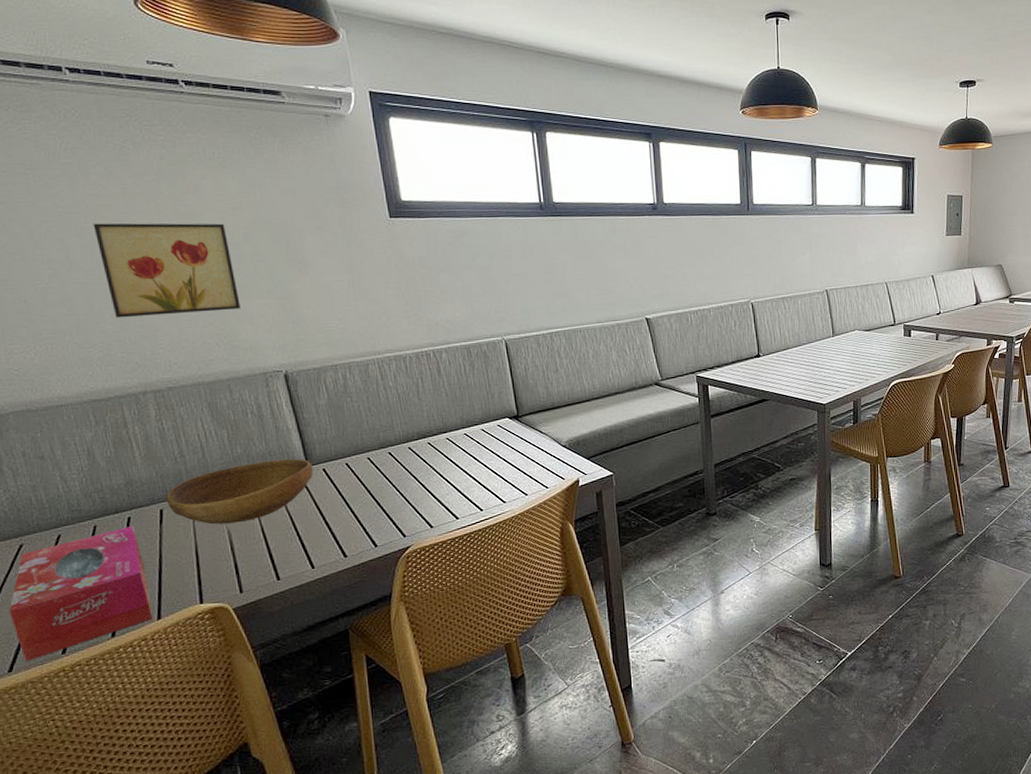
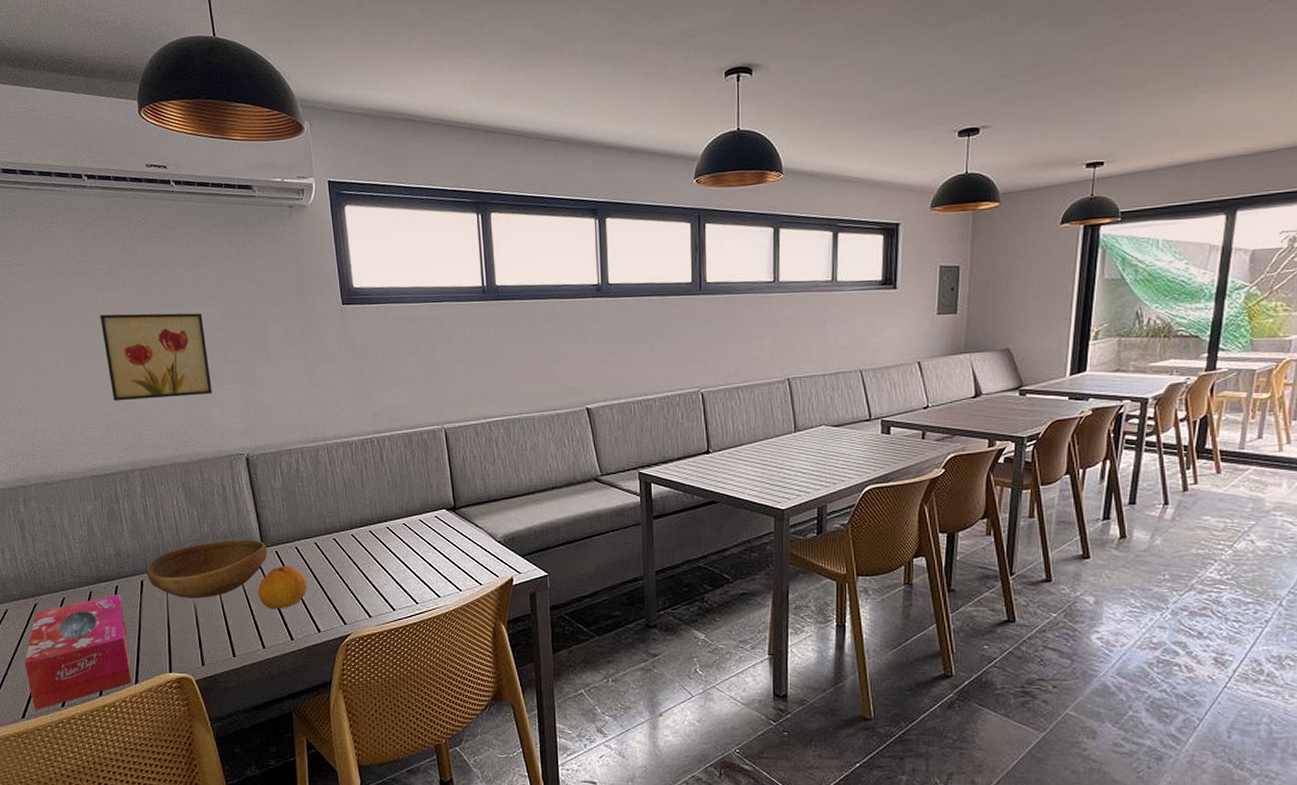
fruit: none [304,482,361,528] -> present [258,565,307,609]

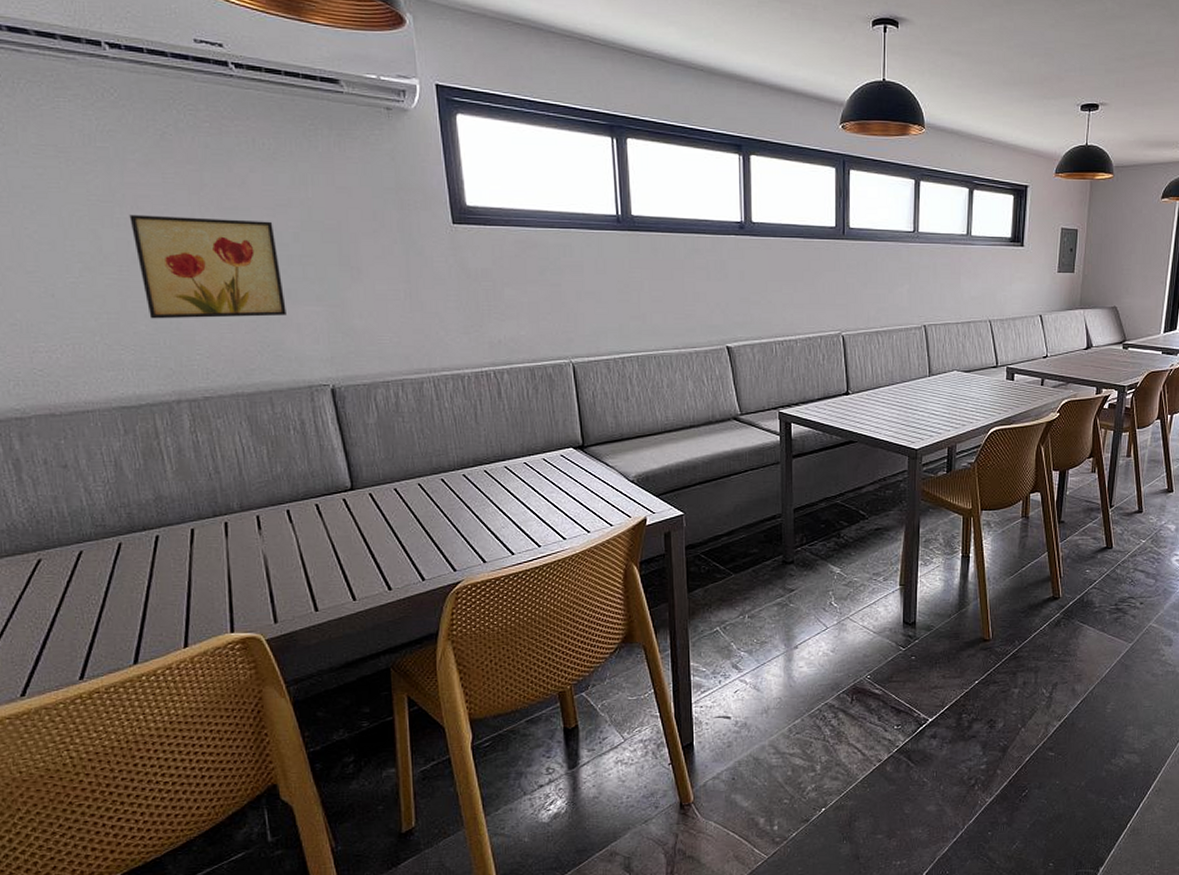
tissue box: present [25,593,131,710] -> none [24,544,179,686]
bowl: present [146,539,267,598] -> none [198,480,359,548]
fruit: present [258,565,307,609] -> none [347,508,409,558]

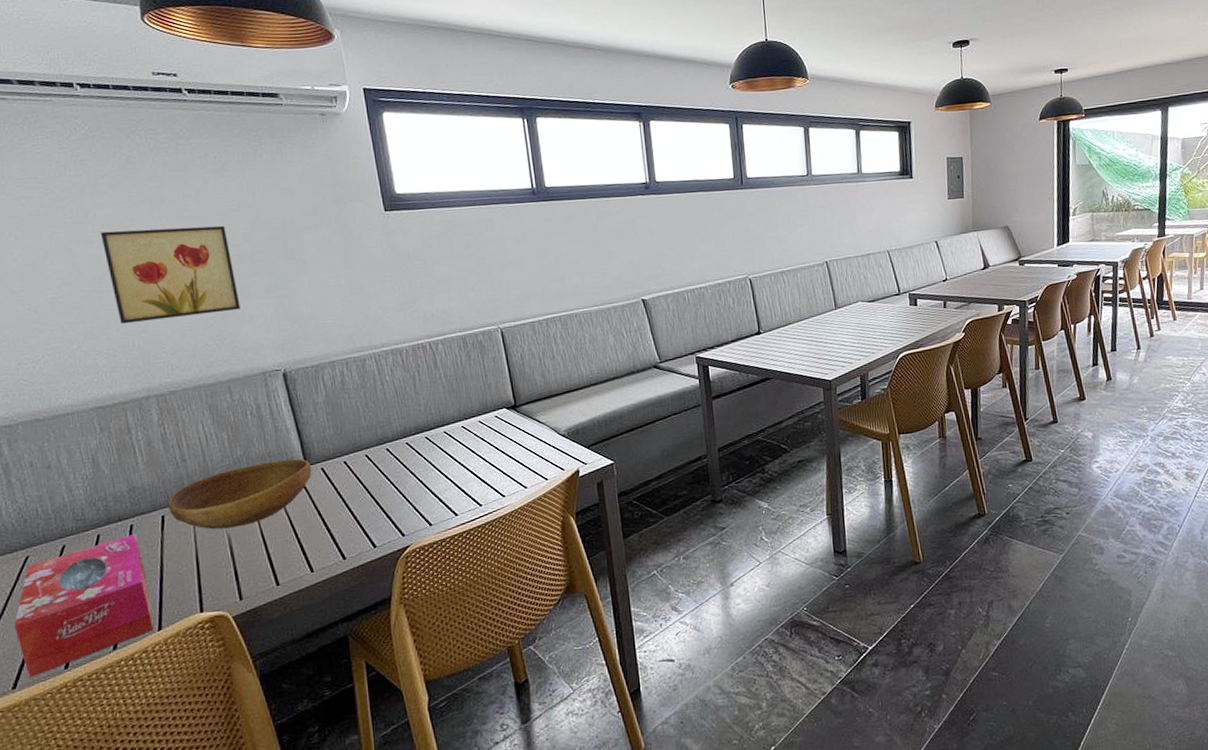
tissue box: none [24,544,179,686] -> present [14,533,154,678]
bowl: none [198,480,359,548] -> present [167,459,312,530]

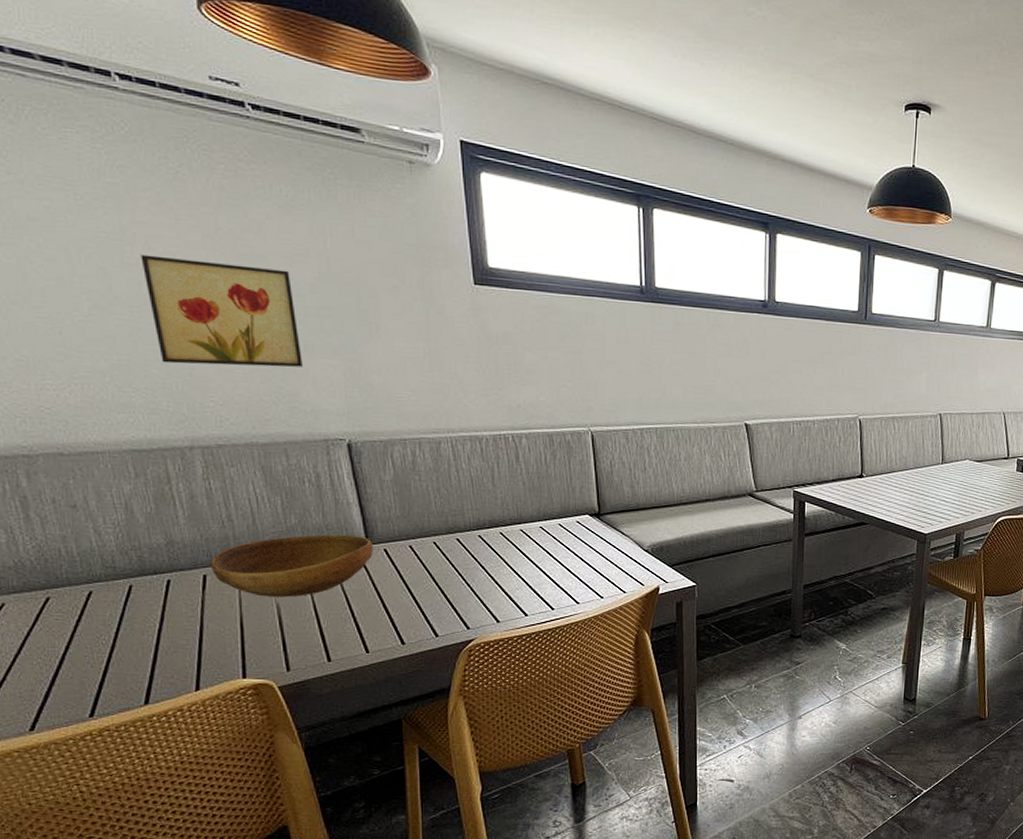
tissue box: present [14,533,154,678] -> none [32,589,190,722]

